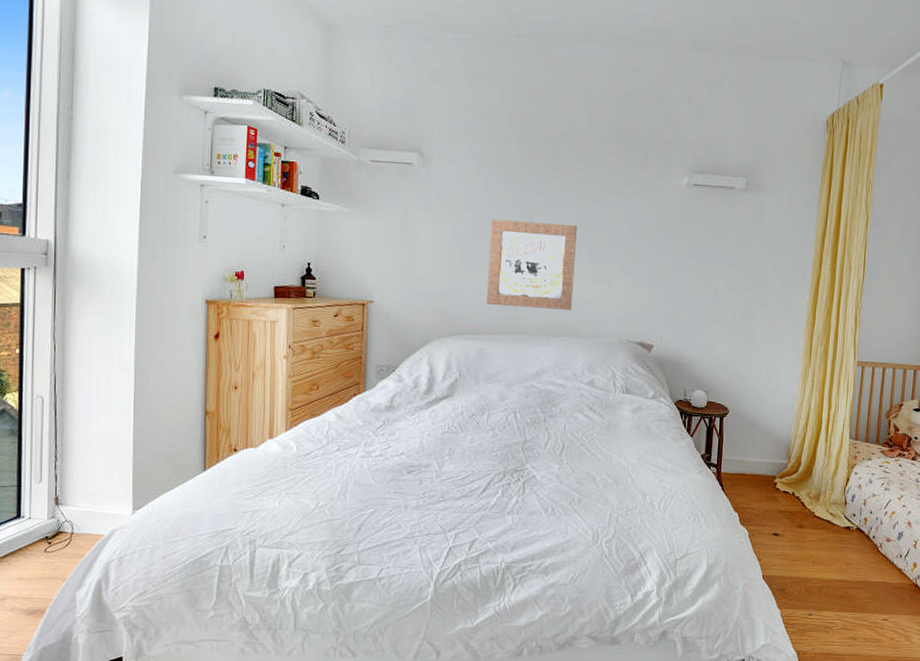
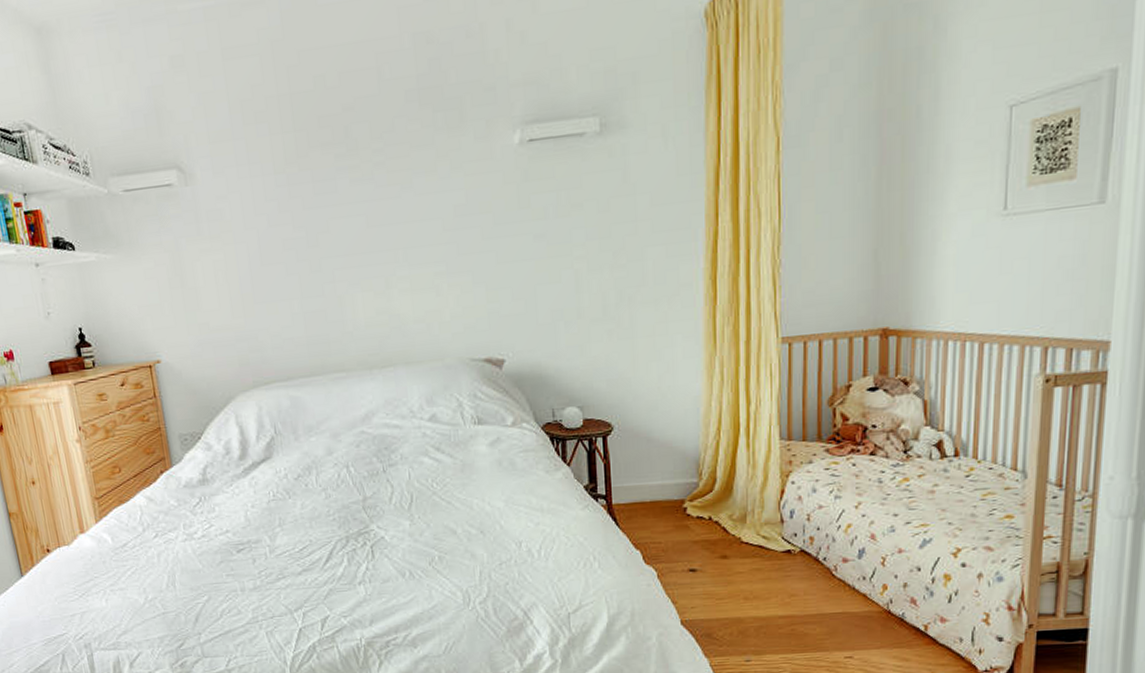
wall art: present [487,219,577,310] -> none [279,223,396,343]

